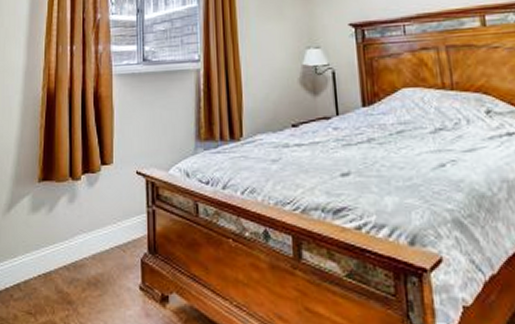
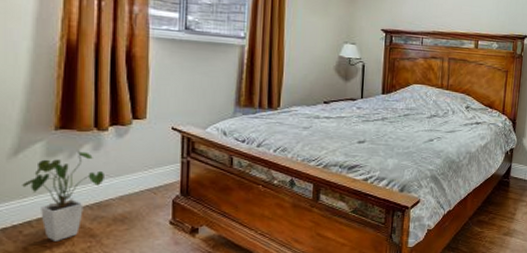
house plant: none [13,203,79,308] -> present [22,150,104,241]

